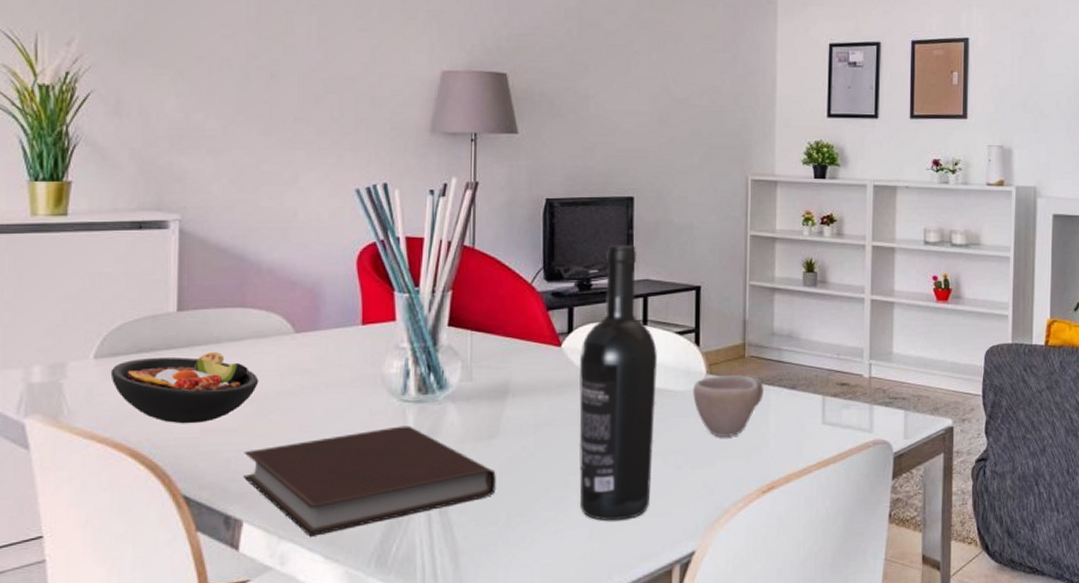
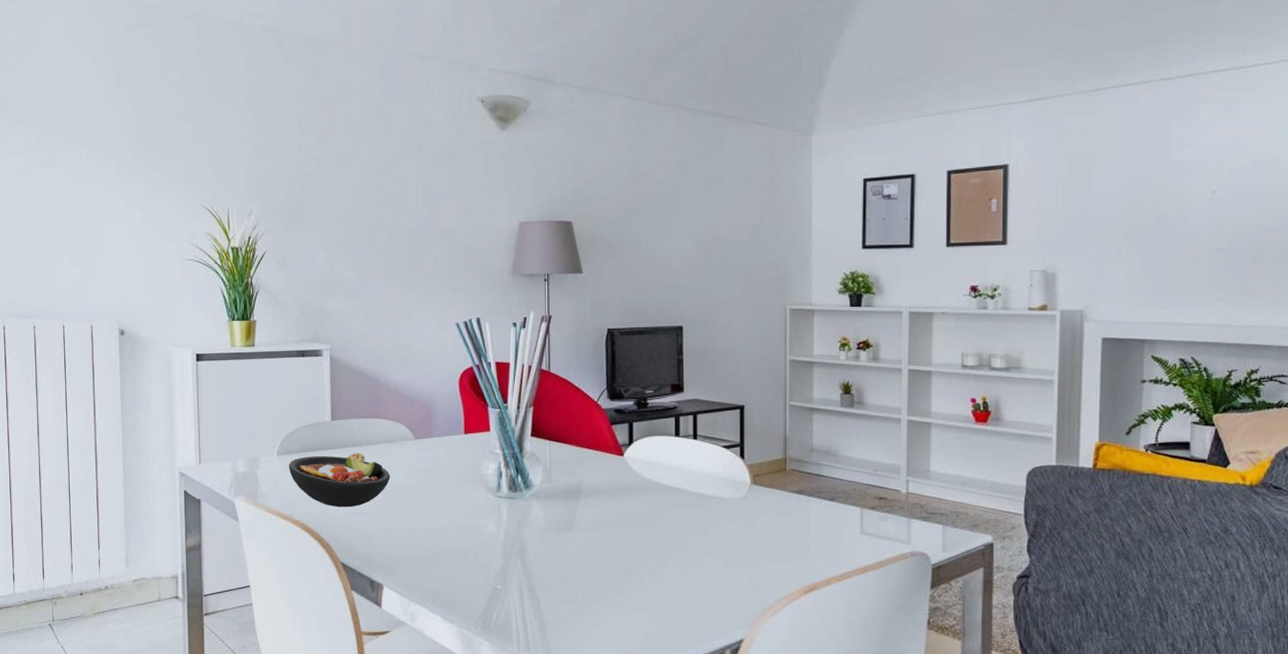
notebook: present [243,425,496,537] -> none [382,517,573,601]
wine bottle: present [579,244,658,521] -> none [639,368,707,608]
cup: present [693,374,764,437] -> none [739,485,804,540]

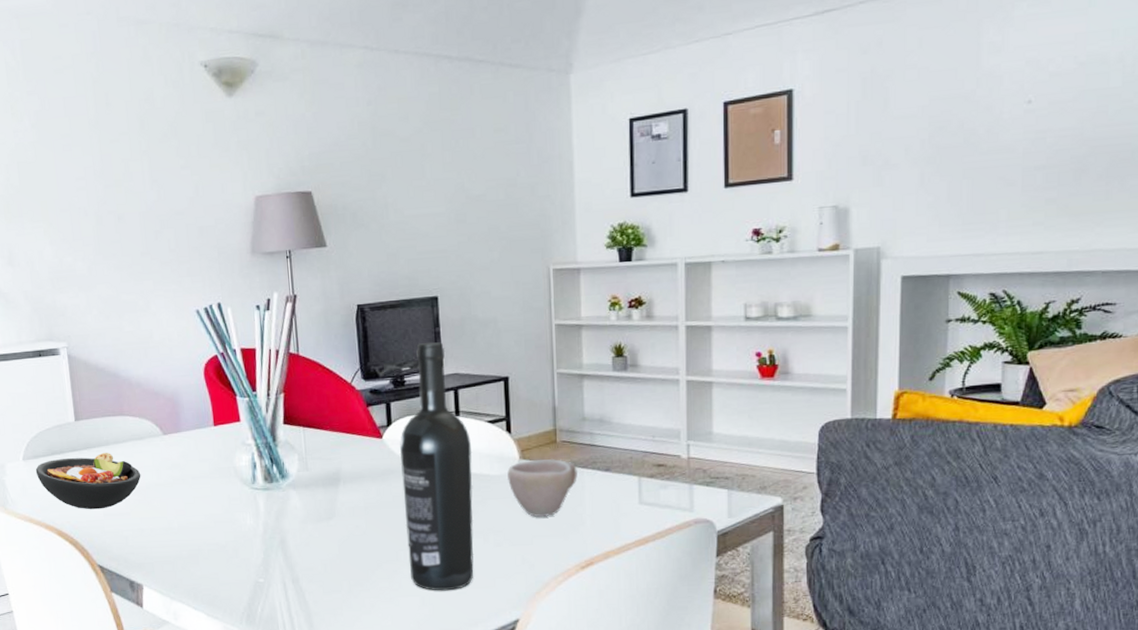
wine bottle: none [639,368,707,608] -> present [399,341,474,591]
cup: none [739,485,804,540] -> present [507,459,578,517]

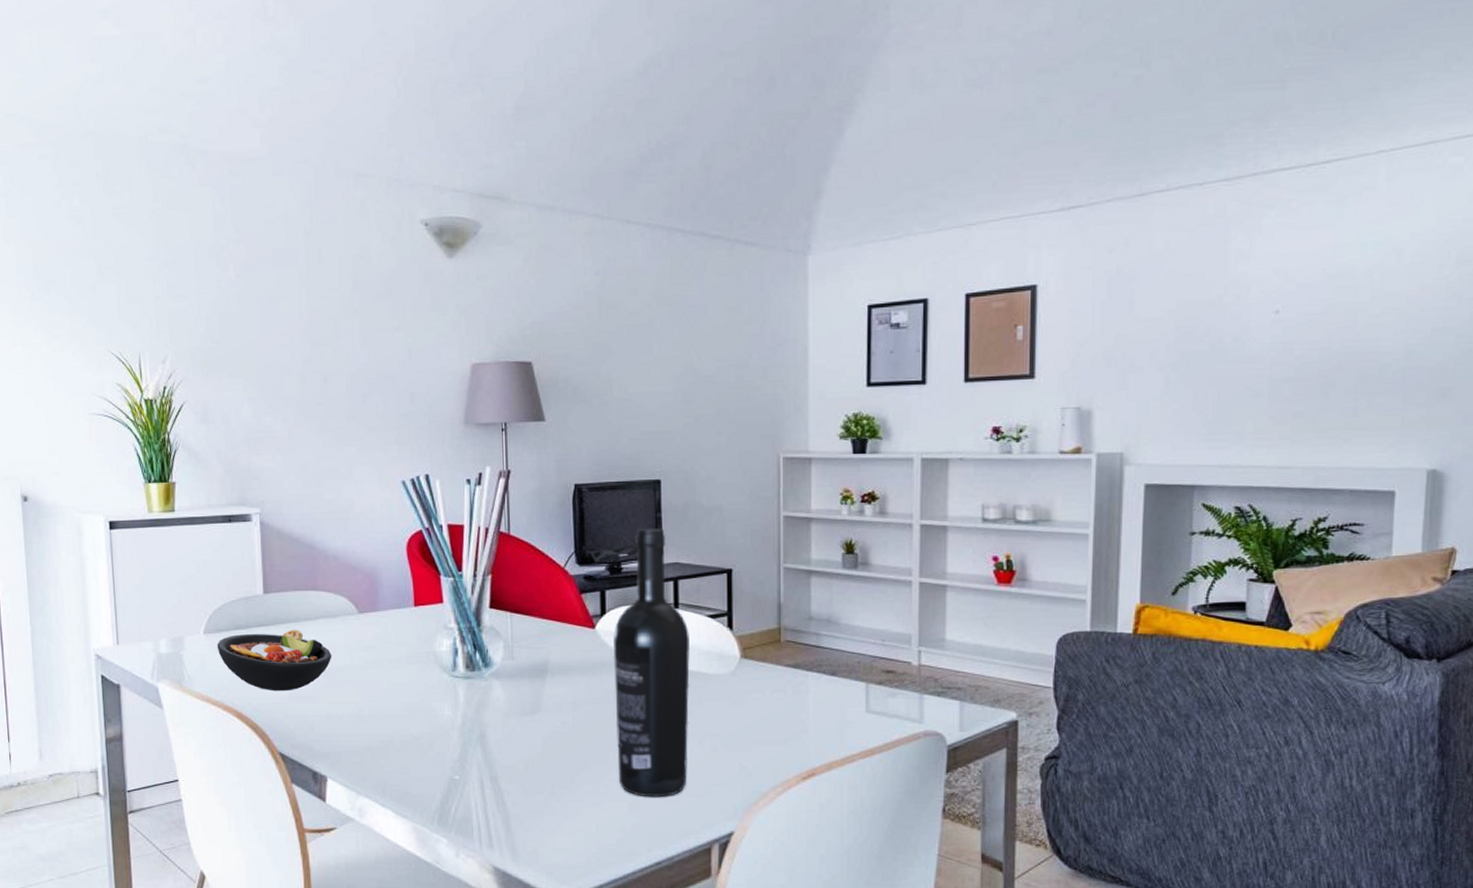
cup: present [507,459,578,517] -> none [727,659,801,721]

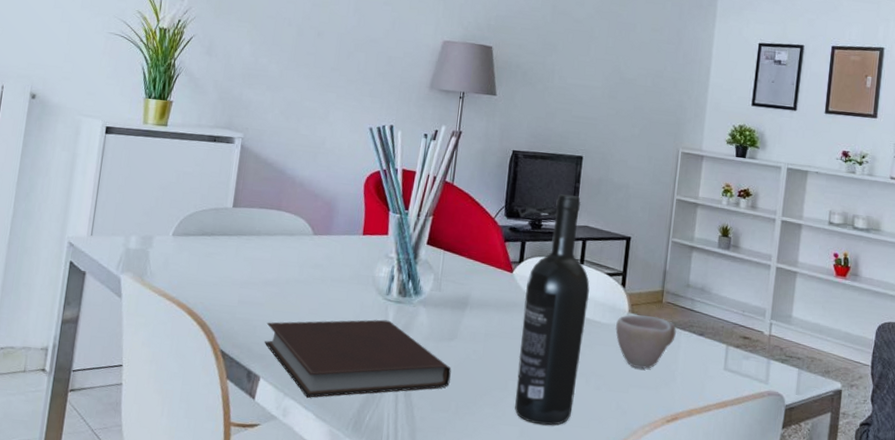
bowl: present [217,629,332,691] -> none [182,240,284,296]
notebook: none [324,699,540,794] -> present [264,319,451,398]
cup: none [727,659,801,721] -> present [615,314,676,369]

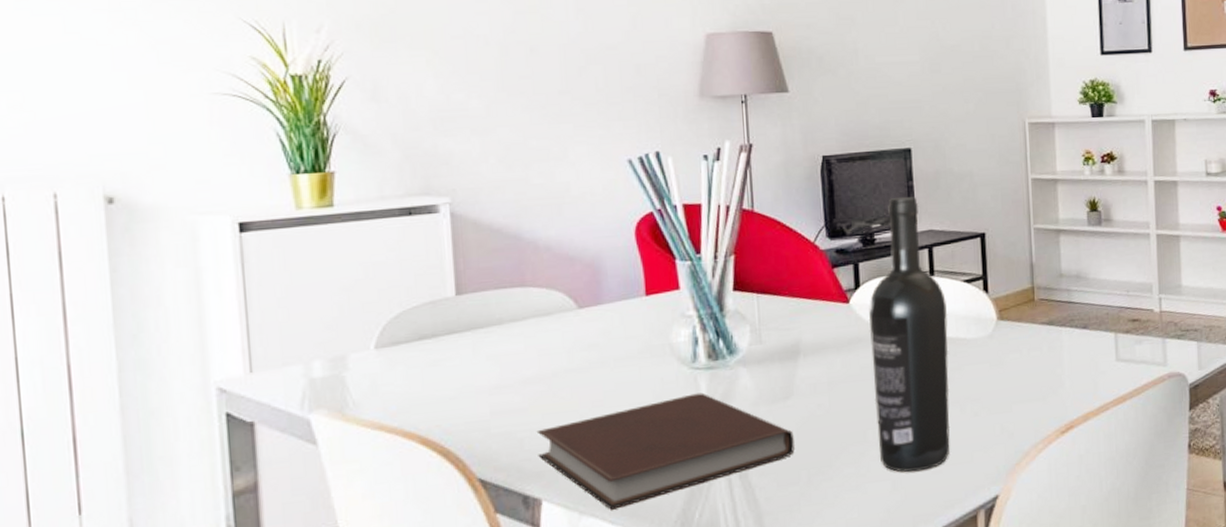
cup: present [615,314,676,369] -> none [985,318,1056,381]

